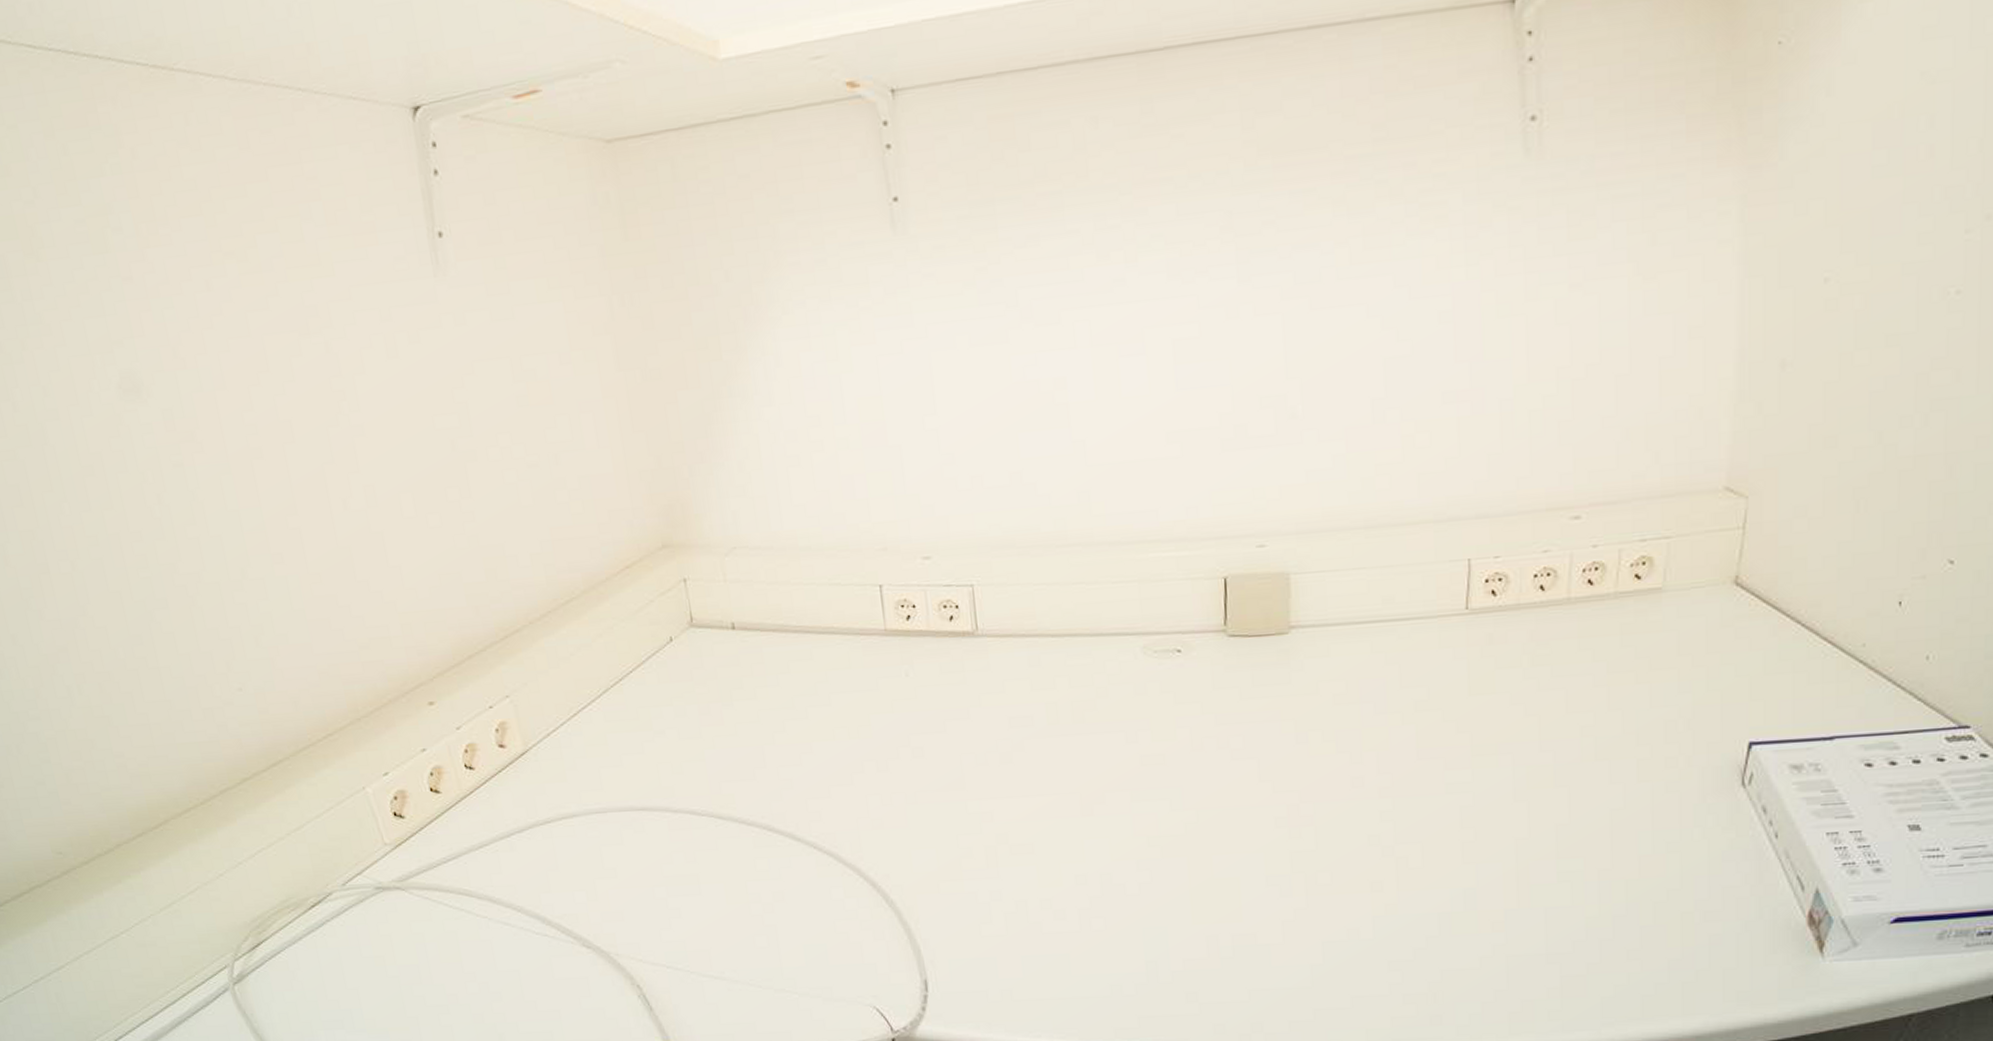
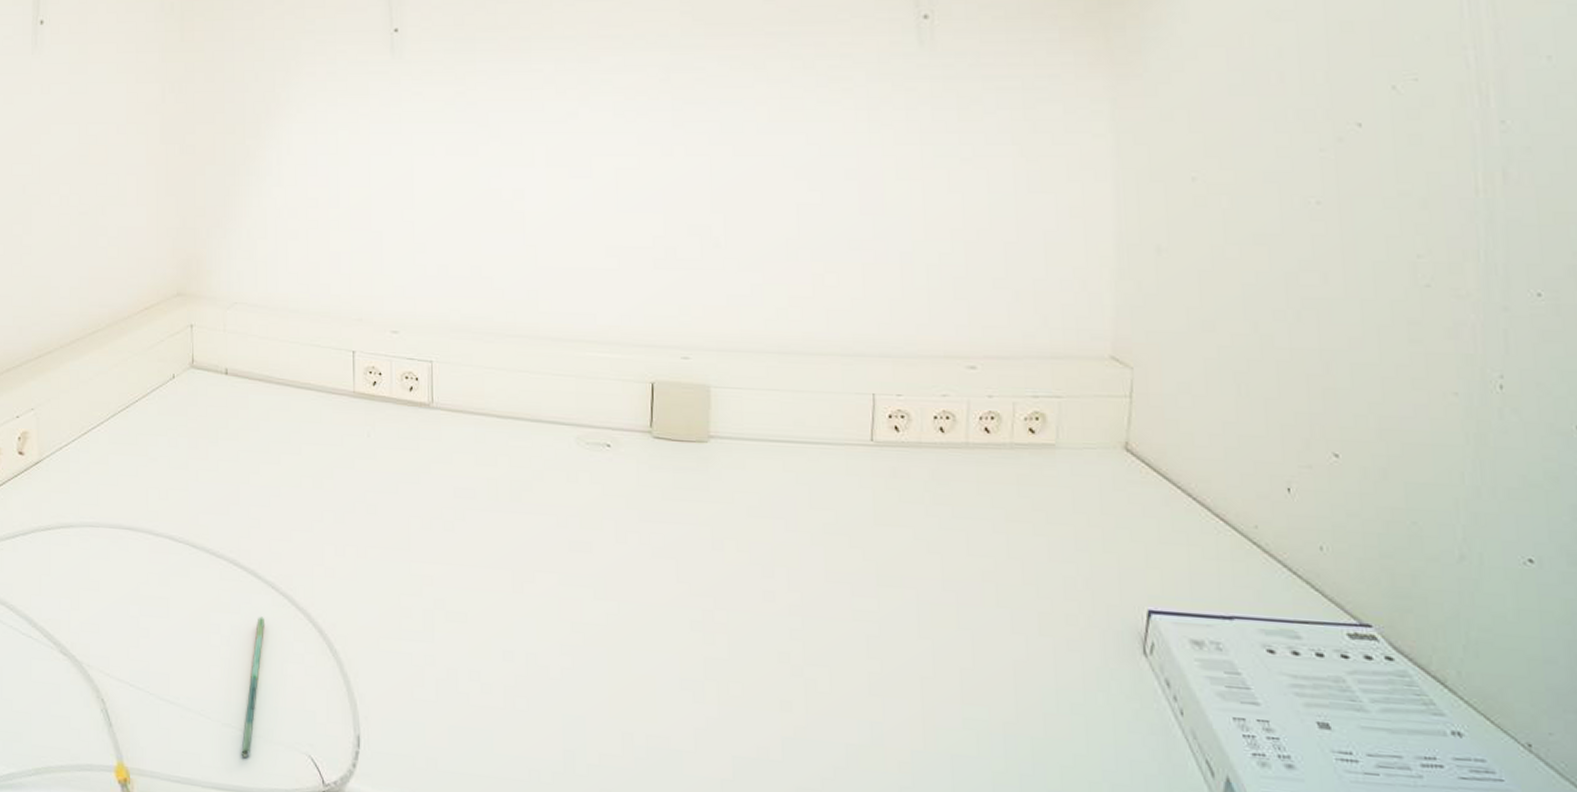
pen: none [798,879,811,1020] -> present [241,616,266,759]

